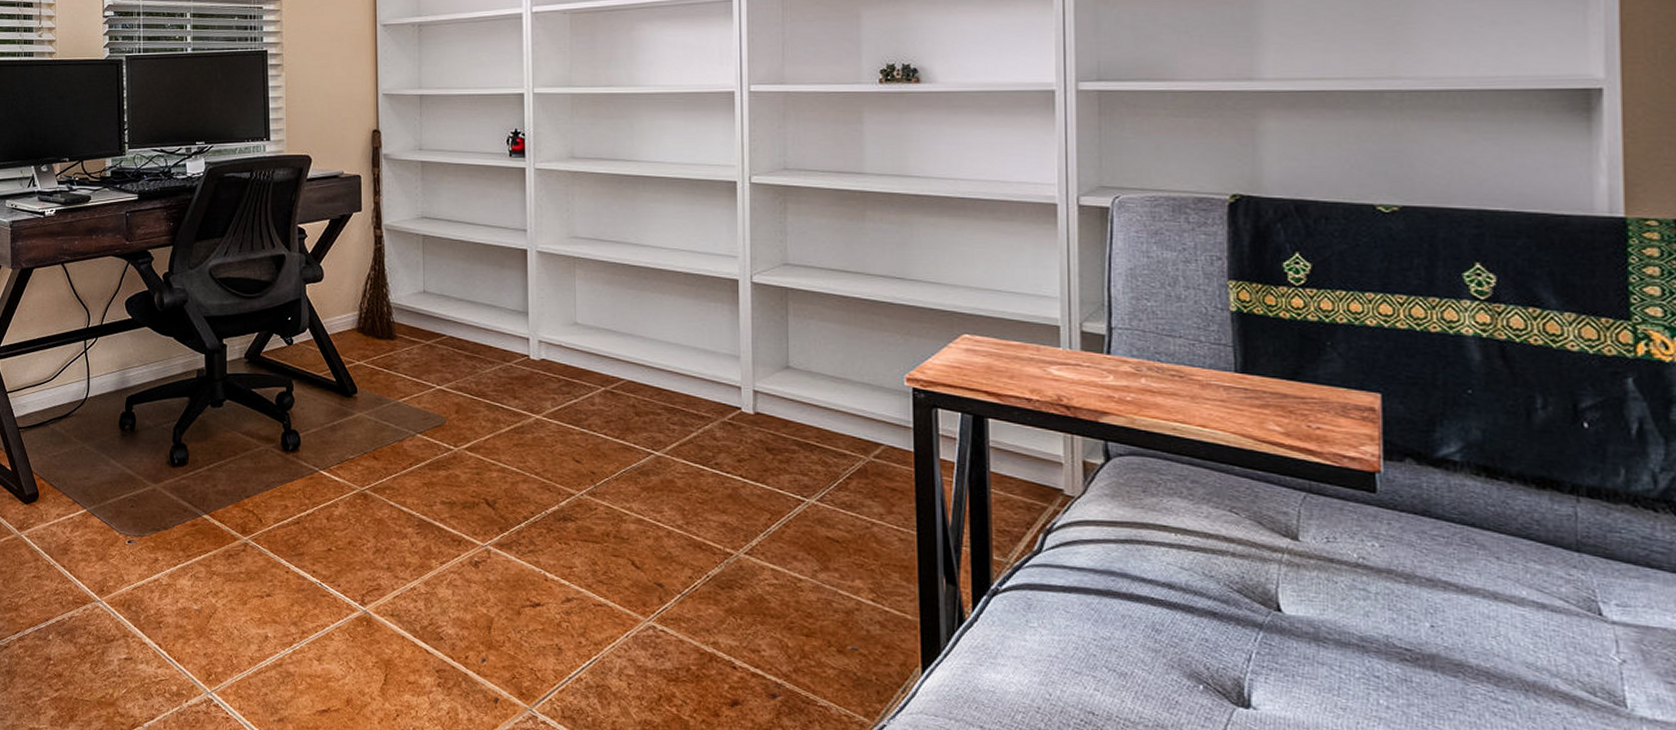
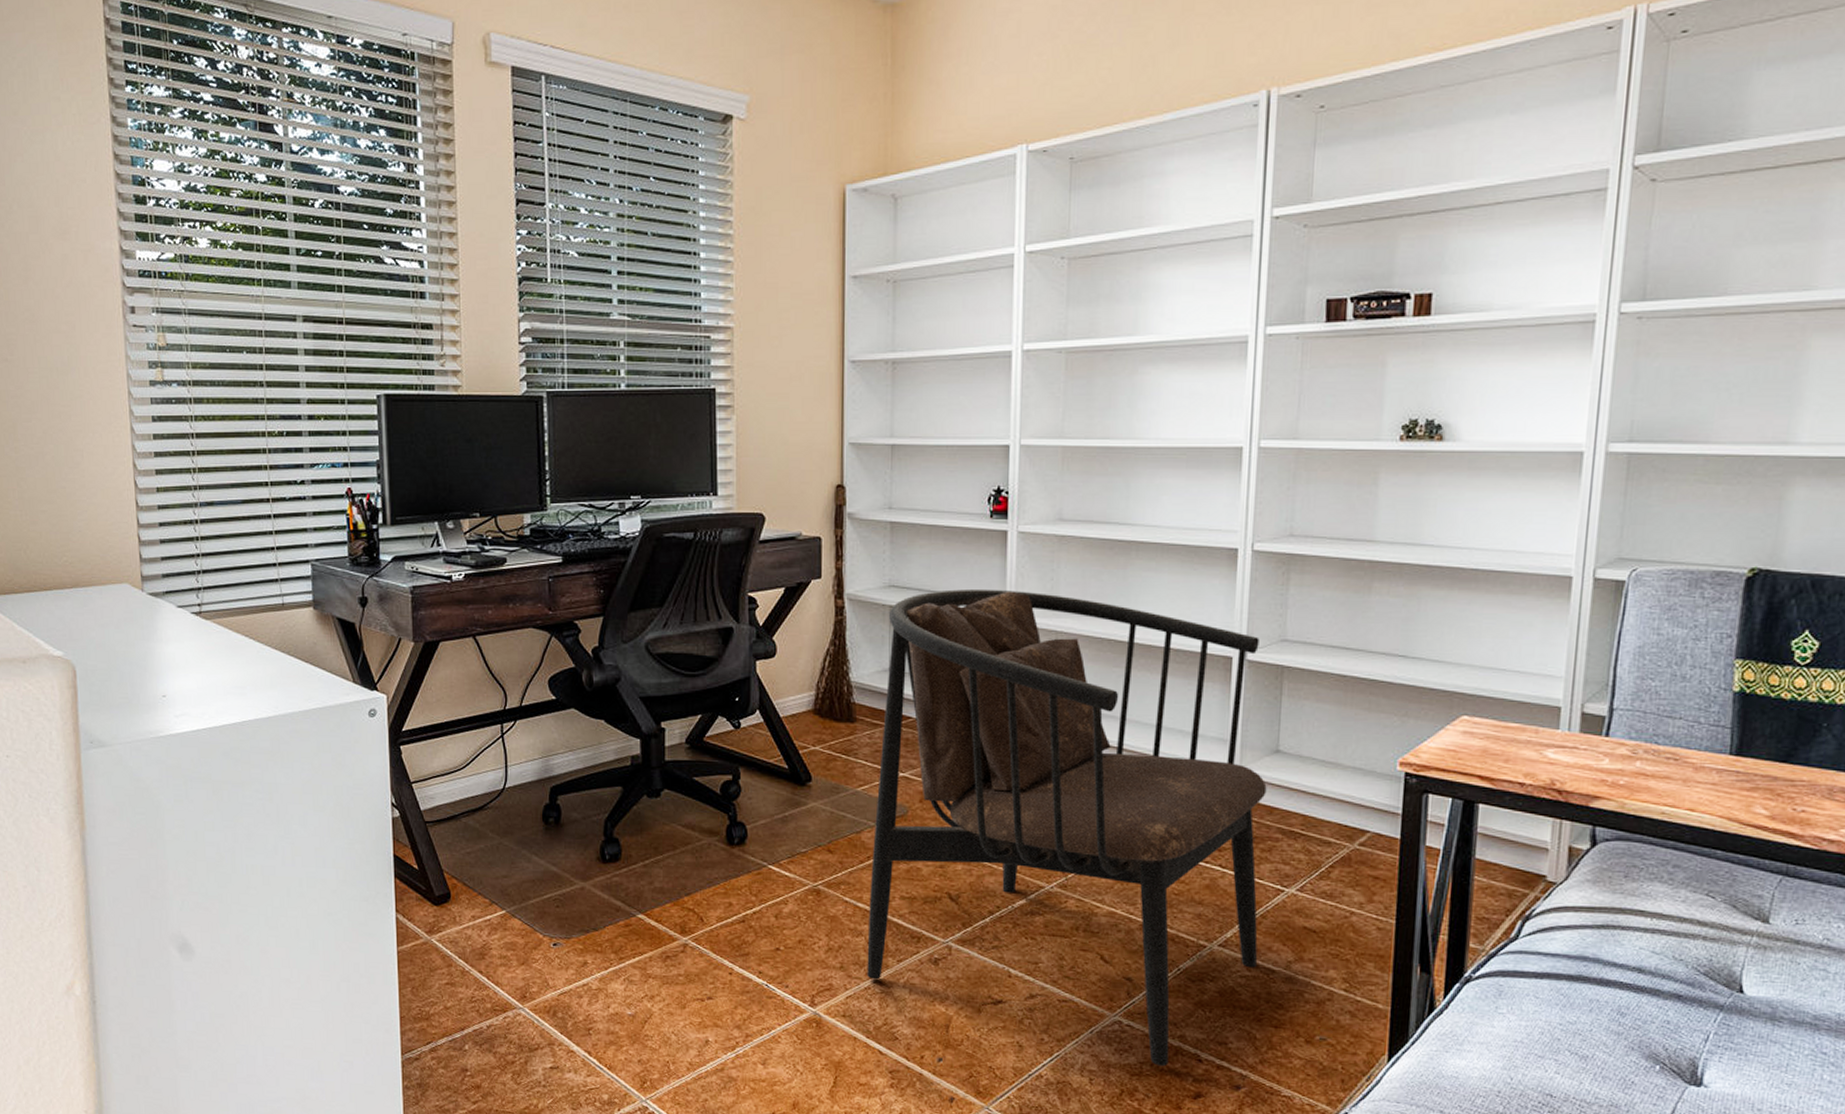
armchair: none [412,219,784,673] -> present [867,588,1267,1067]

